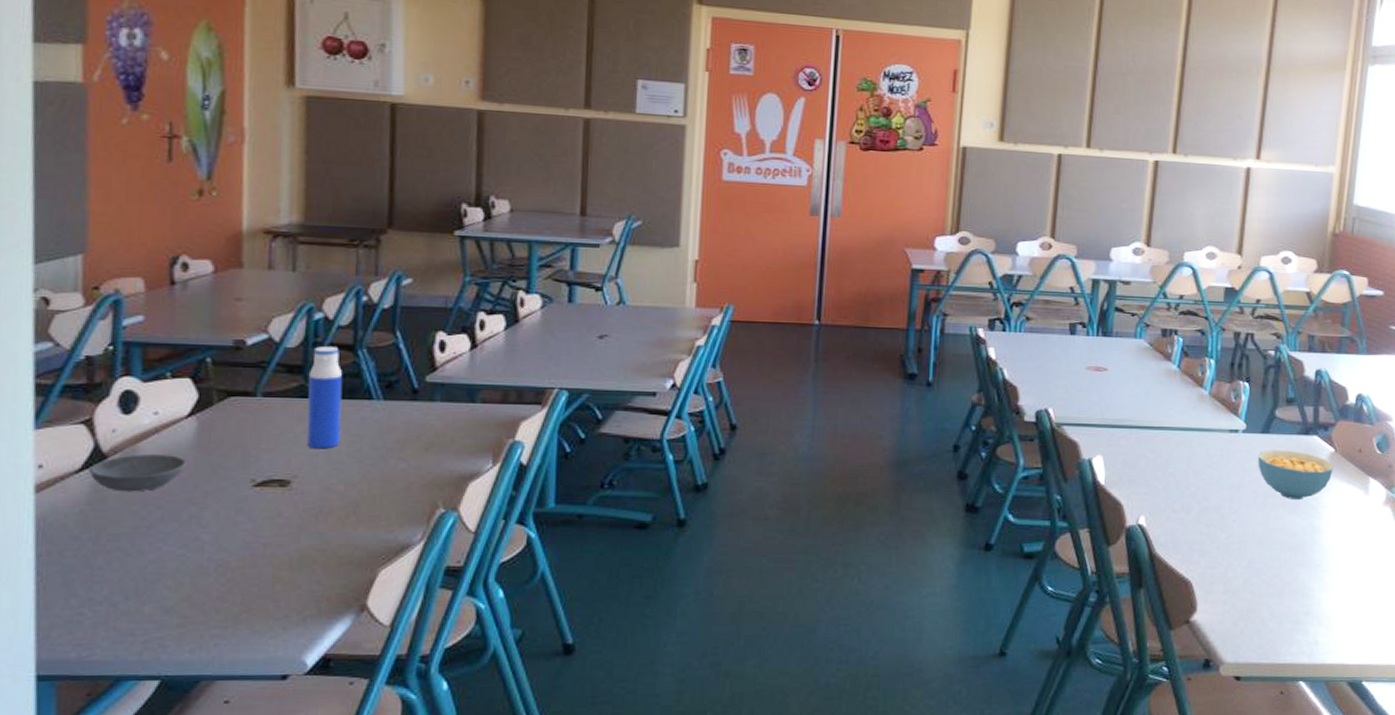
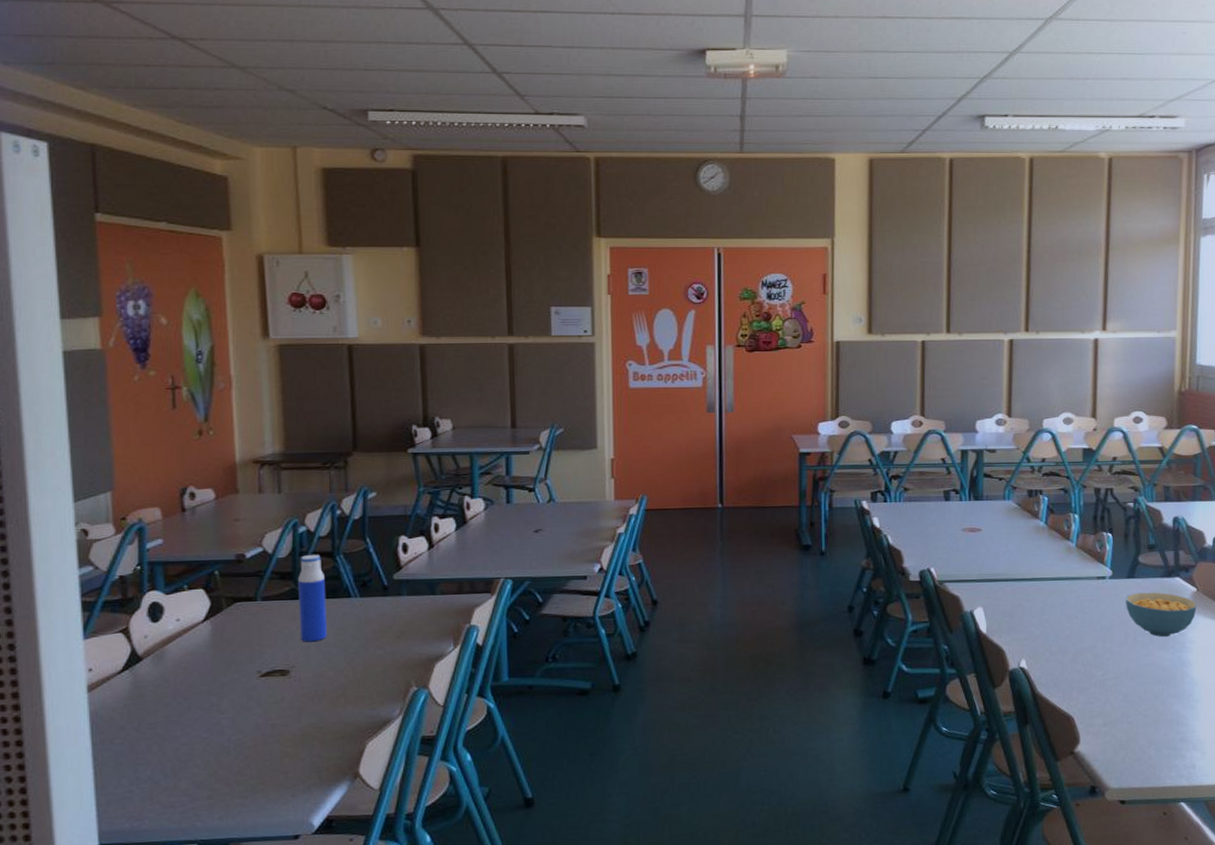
bowl: present [89,454,187,492] -> none [128,654,205,688]

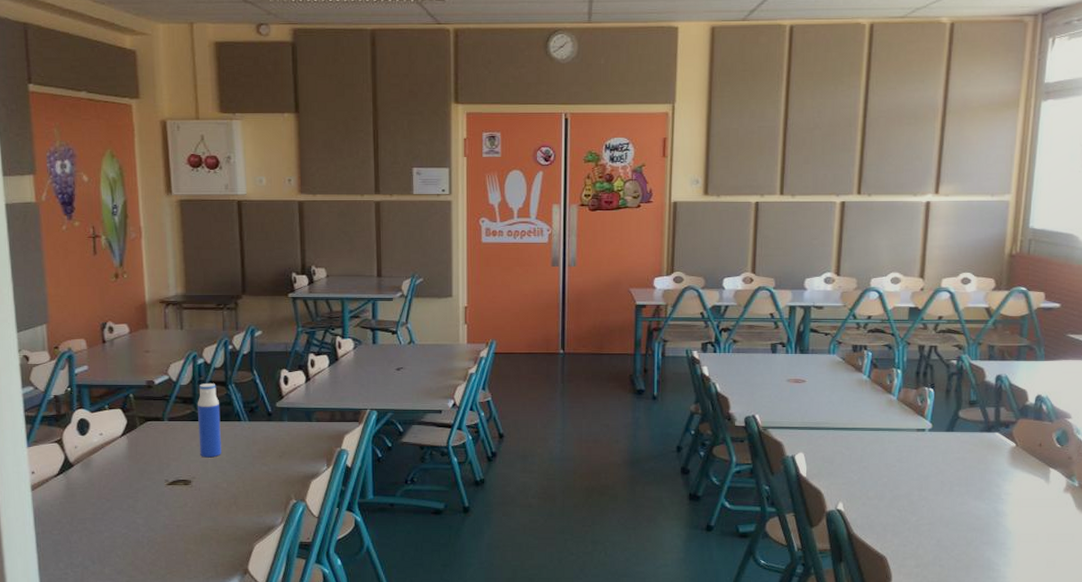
cereal bowl: present [1126,592,1198,638] -> none [944,445,1016,489]

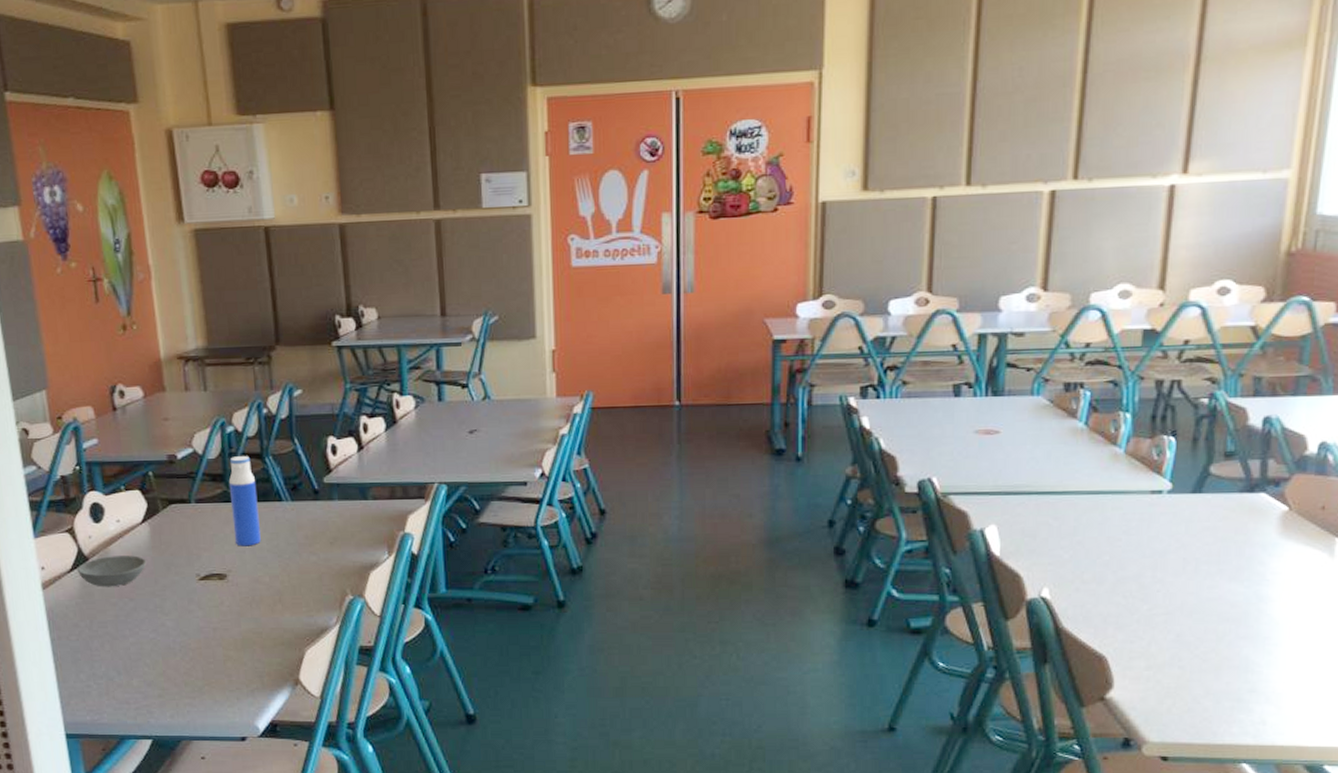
bowl: none [63,463,123,490] -> present [77,555,147,587]

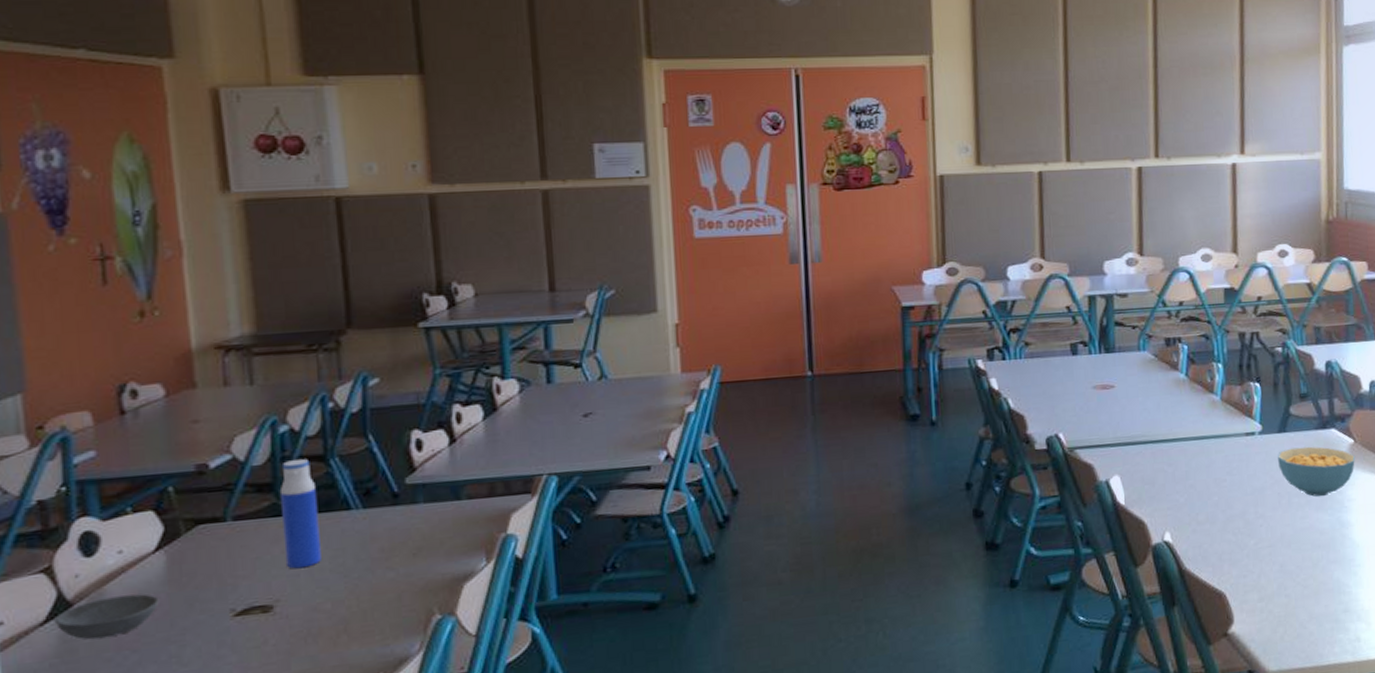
cereal bowl: none [1188,510,1289,567] -> present [1278,446,1356,497]

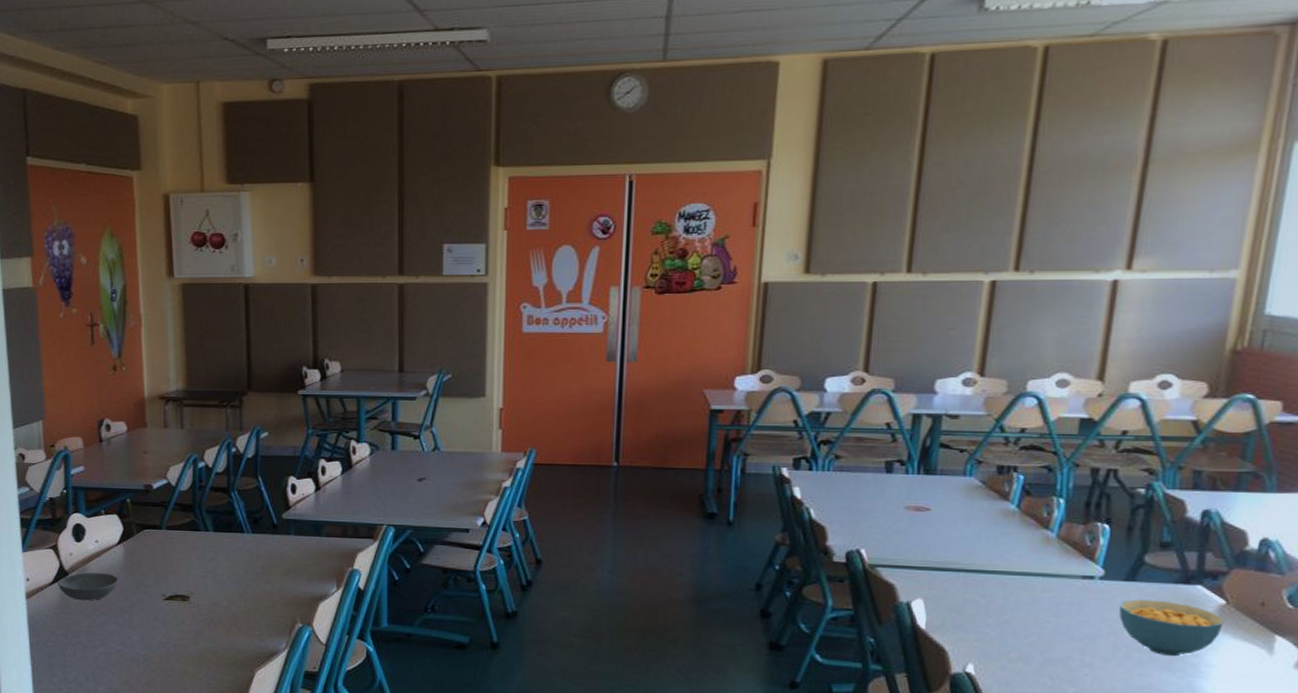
water bottle: present [279,459,321,569] -> none [197,489,222,572]

